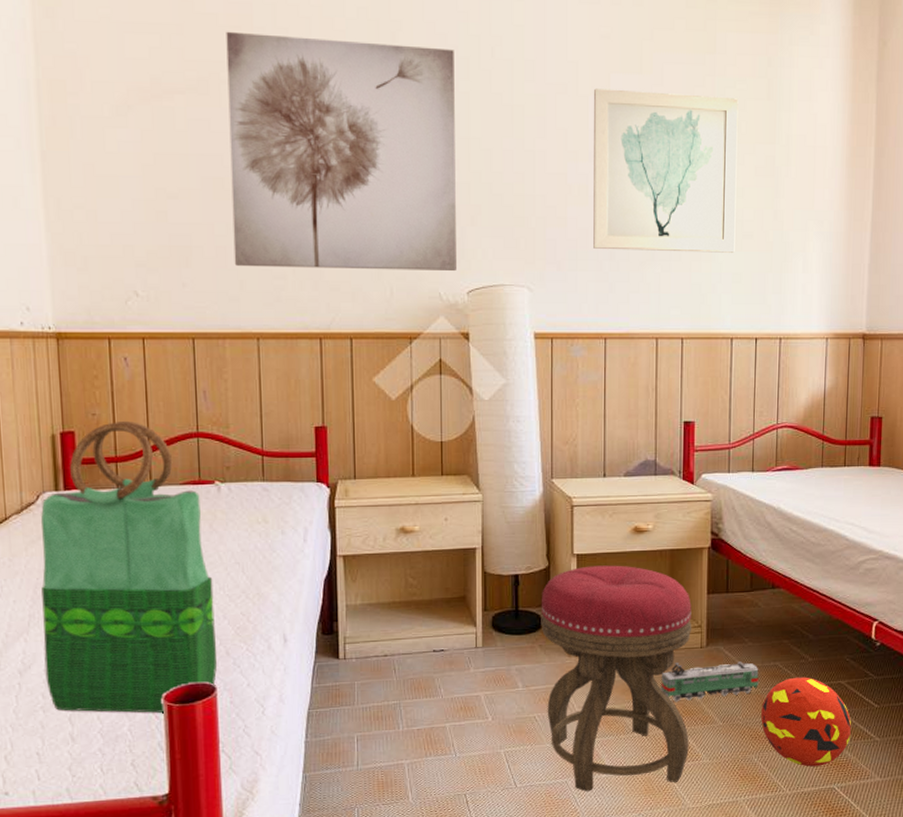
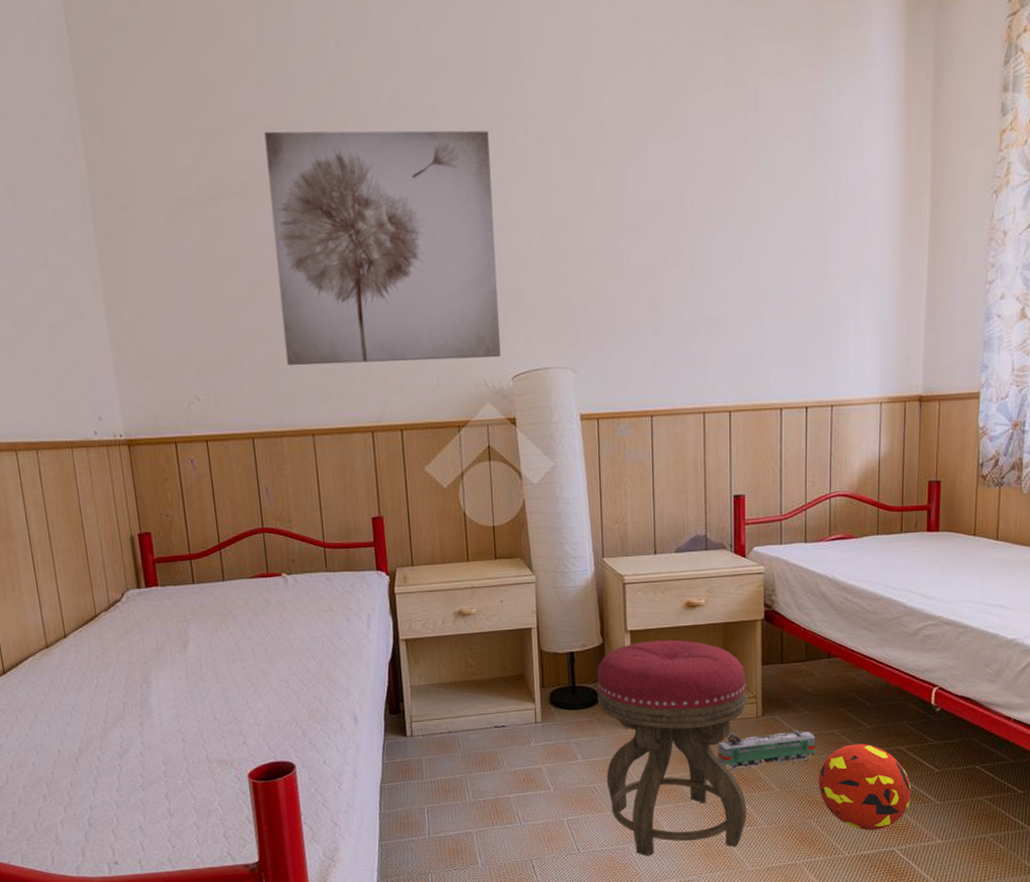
tote bag: present [40,420,217,713] -> none [126,519,295,789]
wall art: present [593,88,738,253] -> none [632,157,783,325]

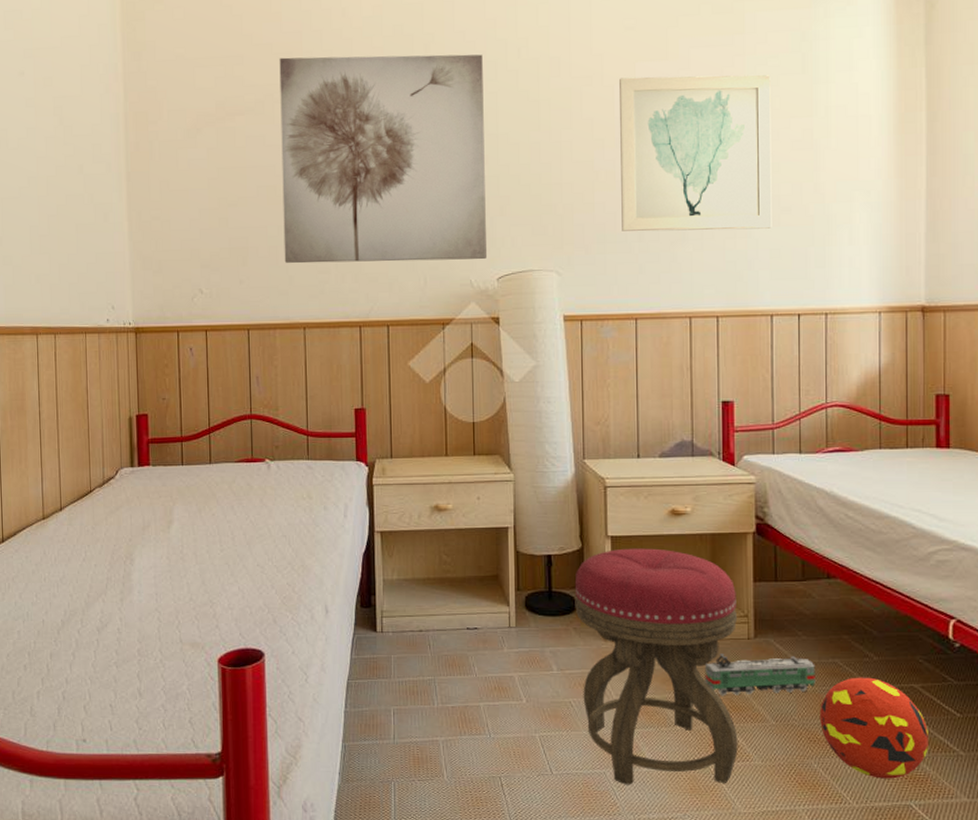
wall art: none [632,157,783,325] -> present [620,75,772,232]

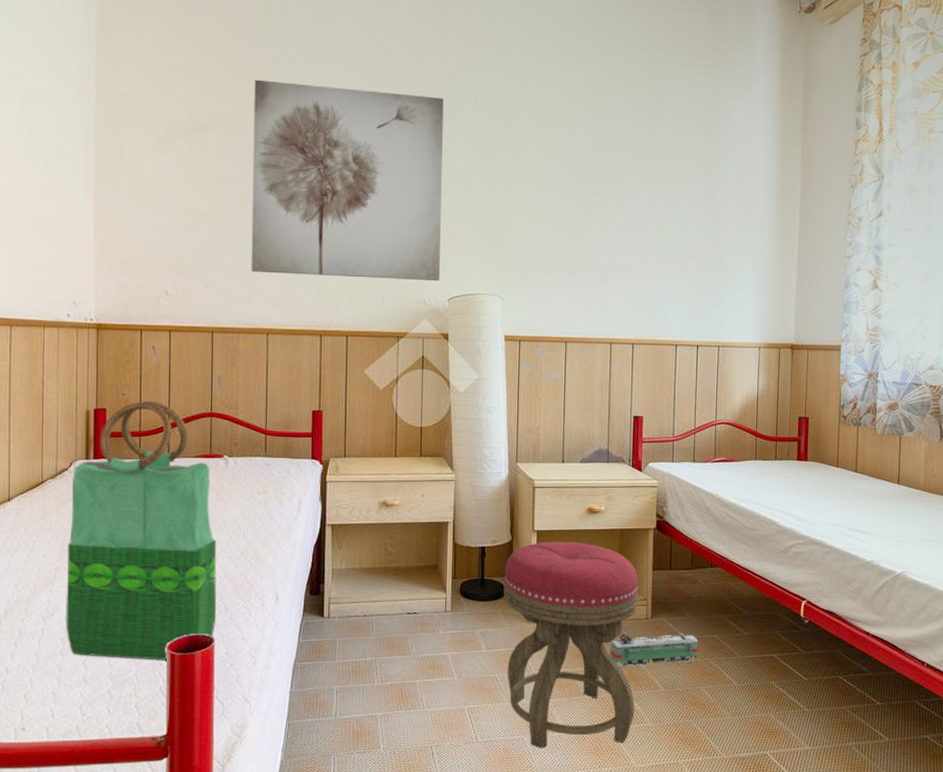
tote bag: none [118,404,266,674] -> present [65,400,217,660]
wall art: present [620,75,772,232] -> none [557,132,683,272]
ball: present [820,677,928,779] -> none [700,649,782,733]

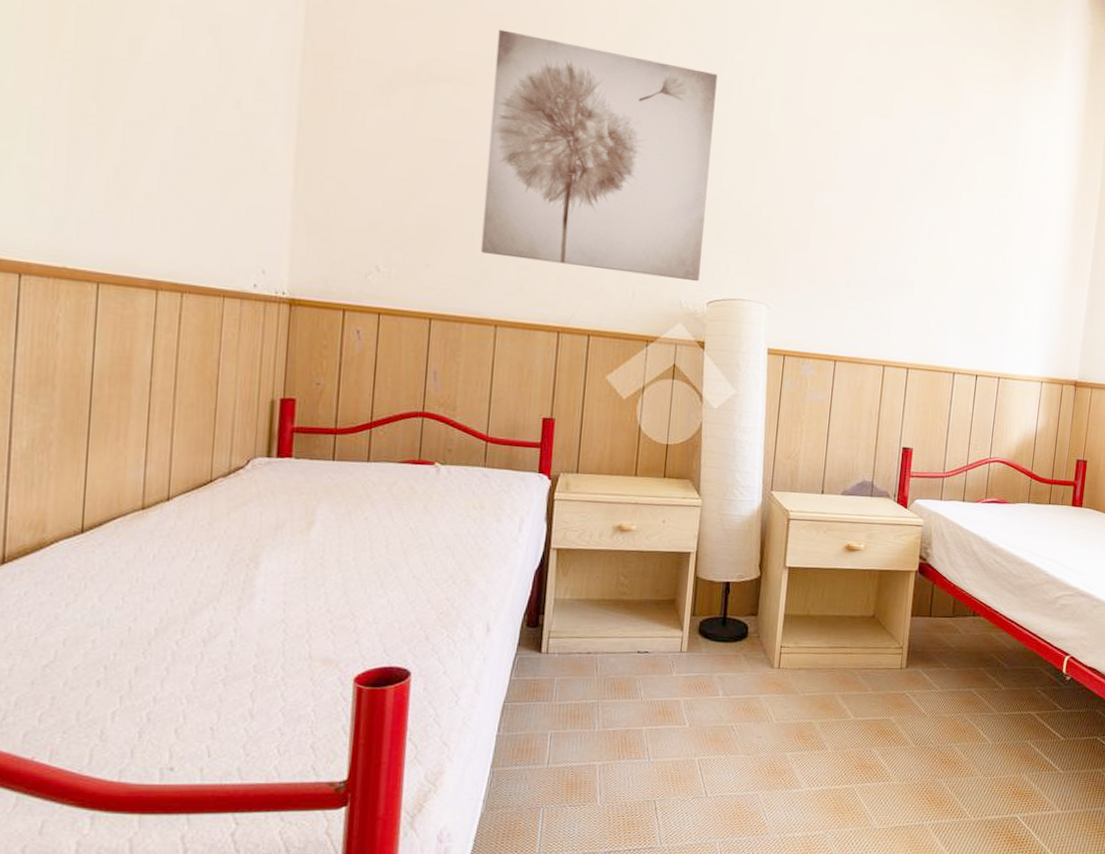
tote bag: present [65,400,217,660] -> none [231,393,421,695]
stool: present [503,541,639,749] -> none [744,579,895,806]
toy train: present [610,632,699,669] -> none [858,682,954,722]

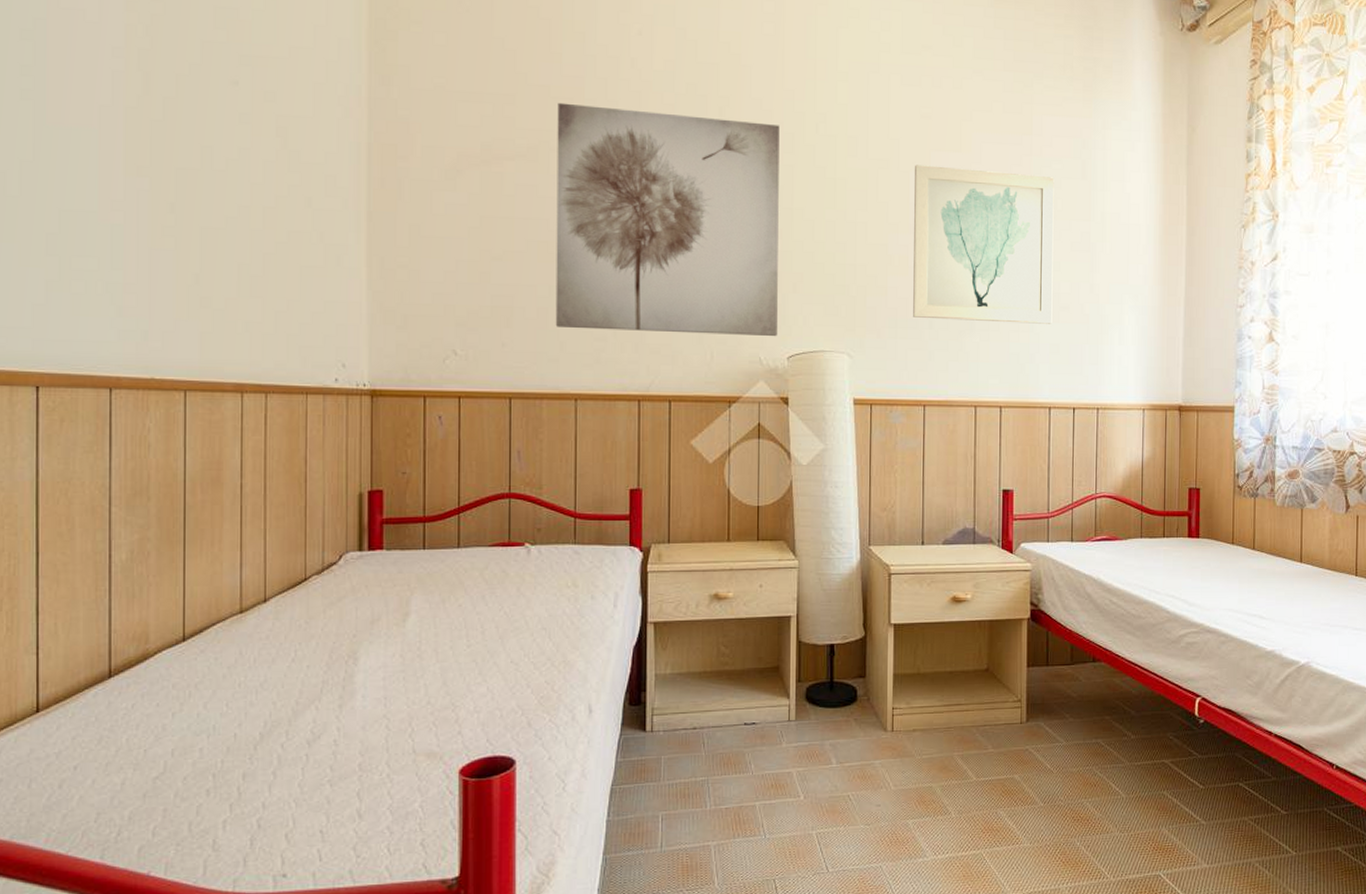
wall art: none [832,126,978,293] -> present [913,165,1054,324]

